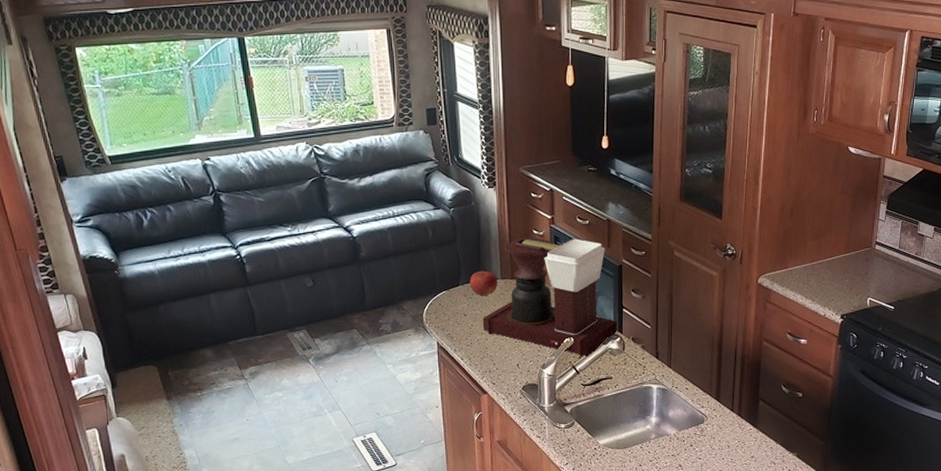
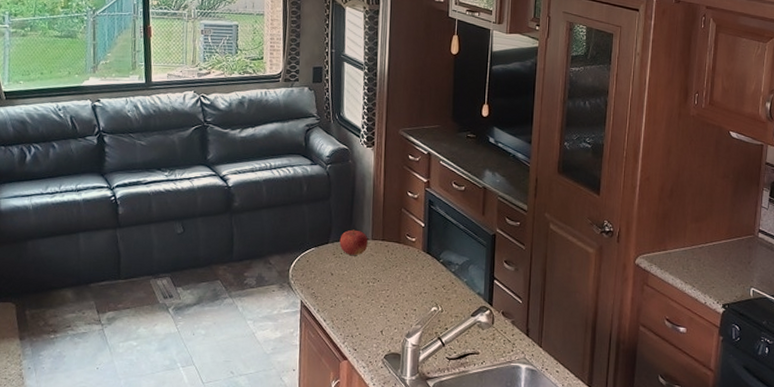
coffee maker: present [482,237,617,357] -> none [349,199,487,328]

